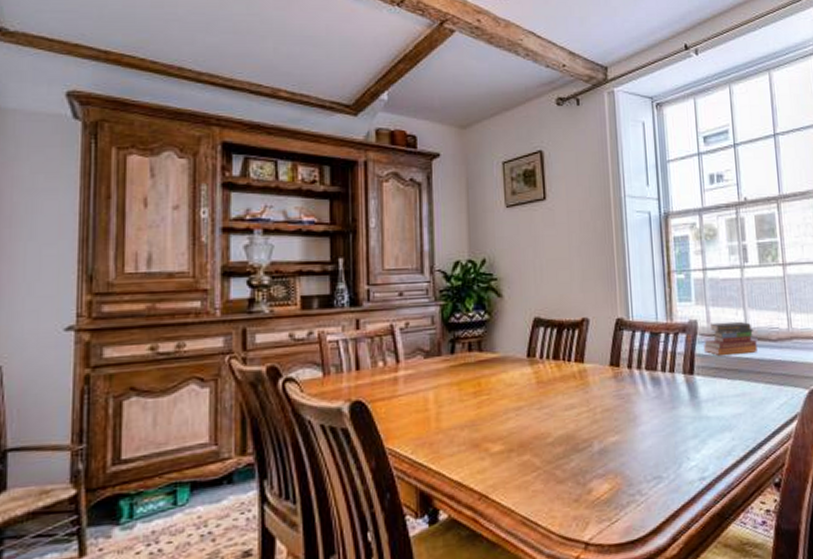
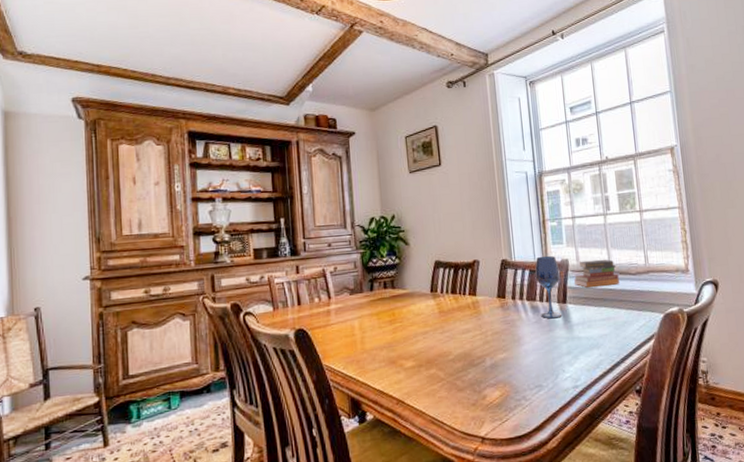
wineglass: none [656,315,689,394] -> present [535,255,562,319]

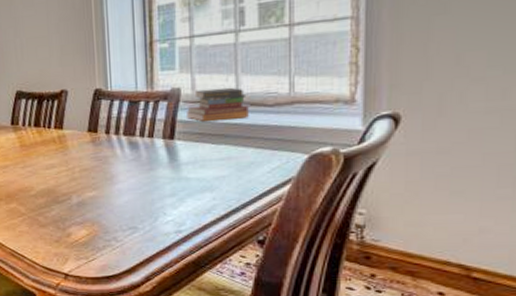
wineglass: present [535,255,562,319] -> none [135,84,168,157]

